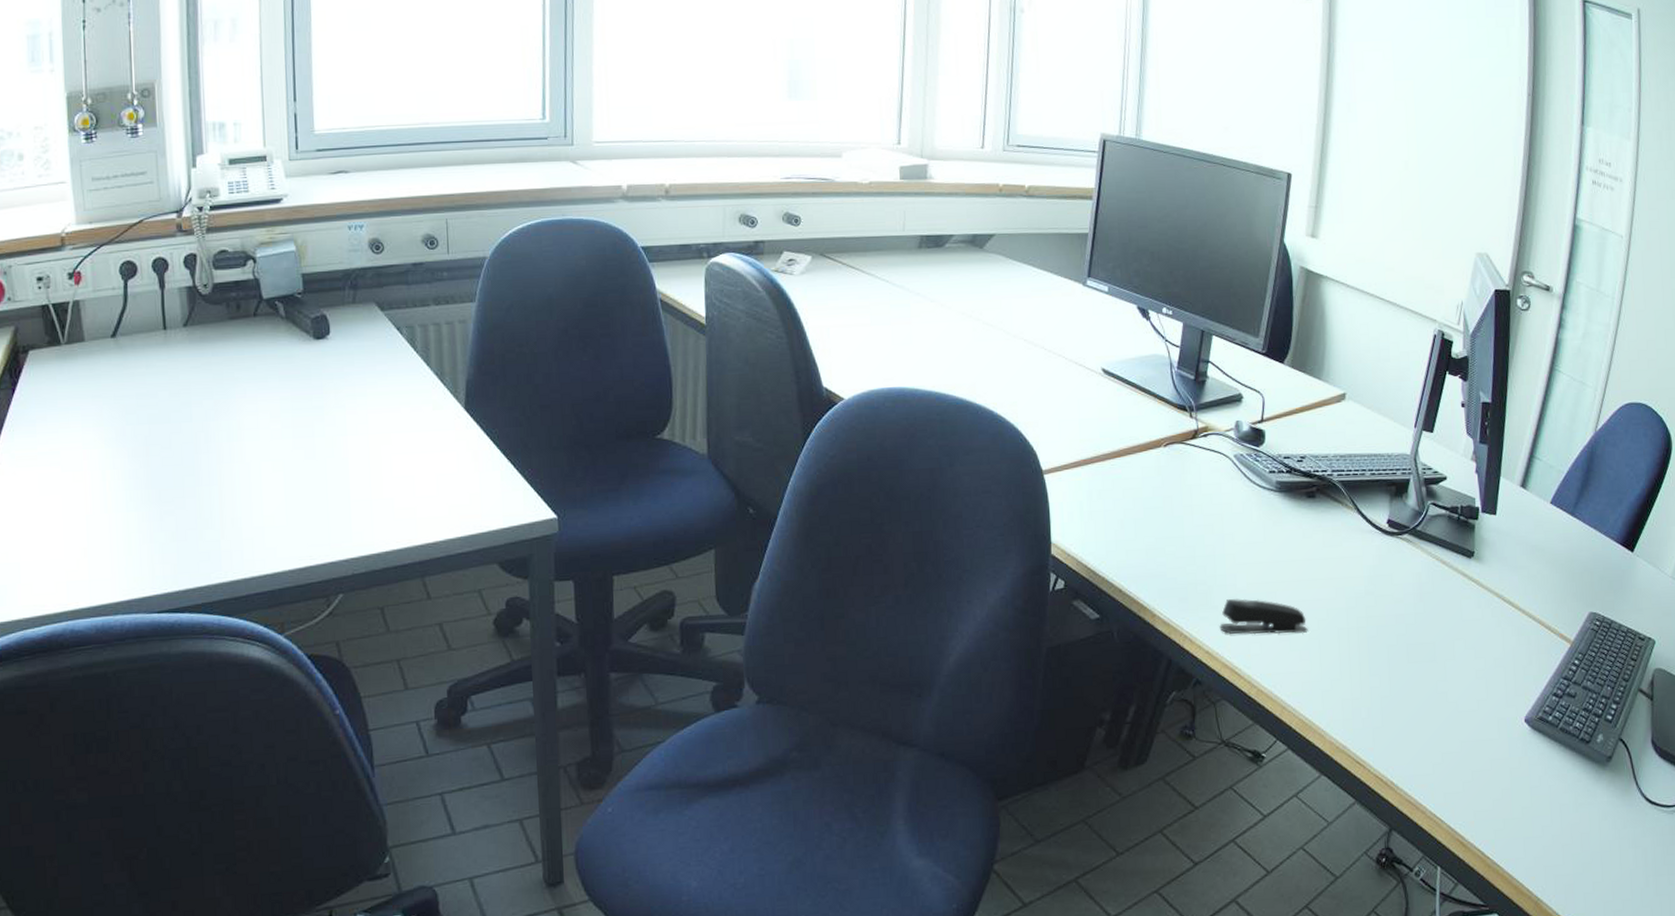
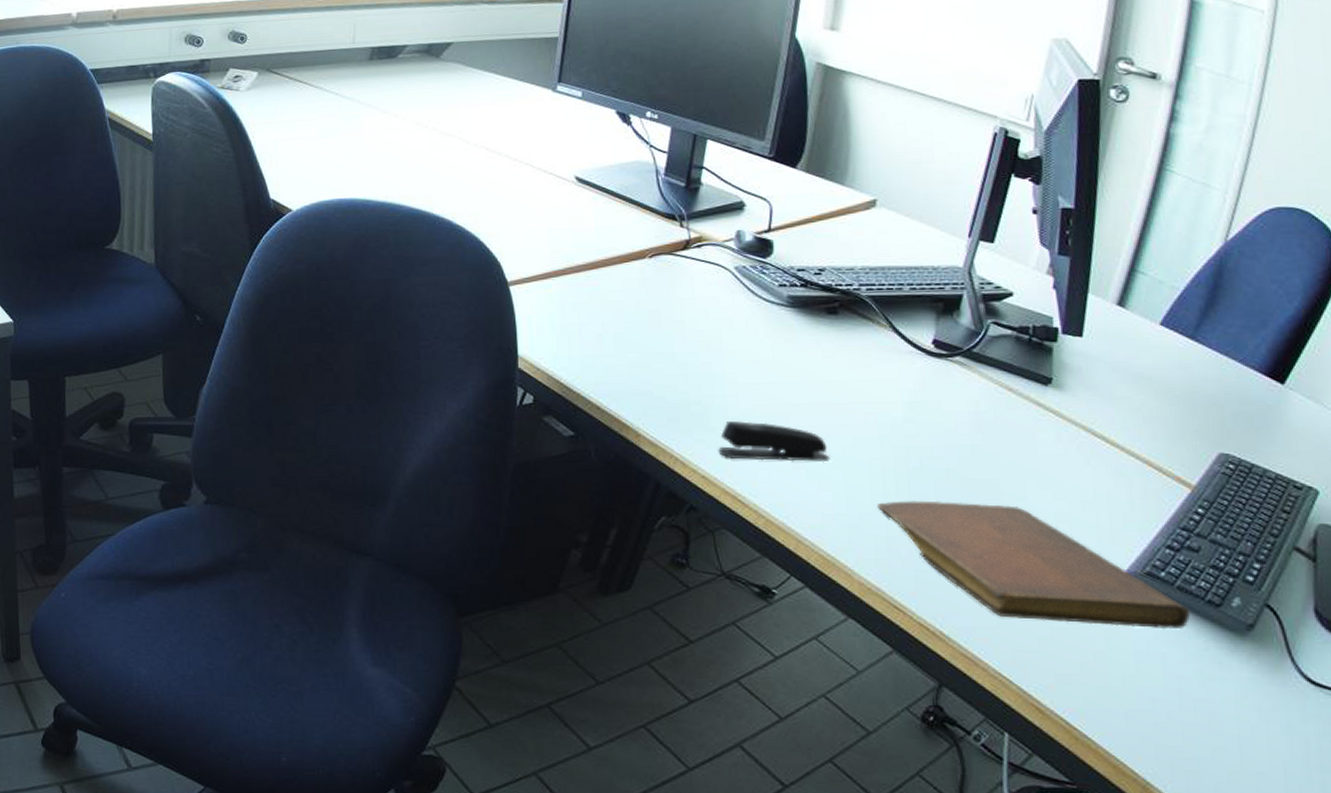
notebook: none [1344,664,1569,766] -> present [878,500,1191,630]

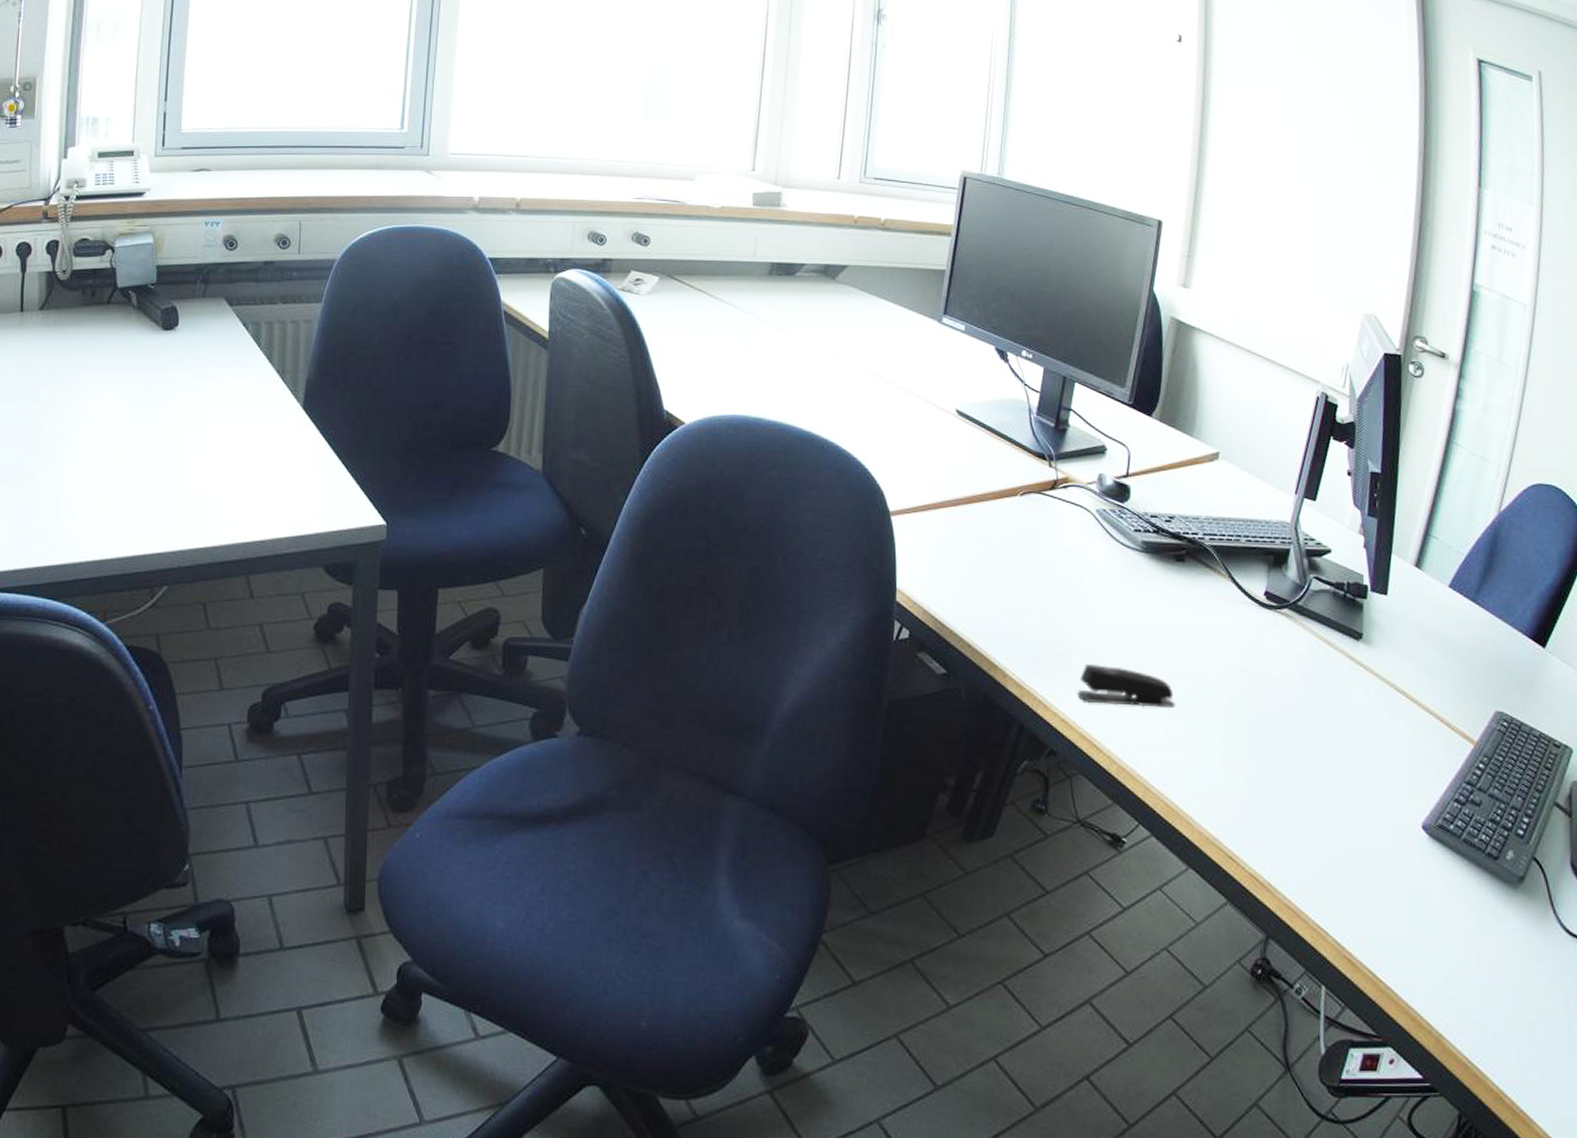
notebook: present [878,500,1191,630] -> none [1216,750,1474,882]

